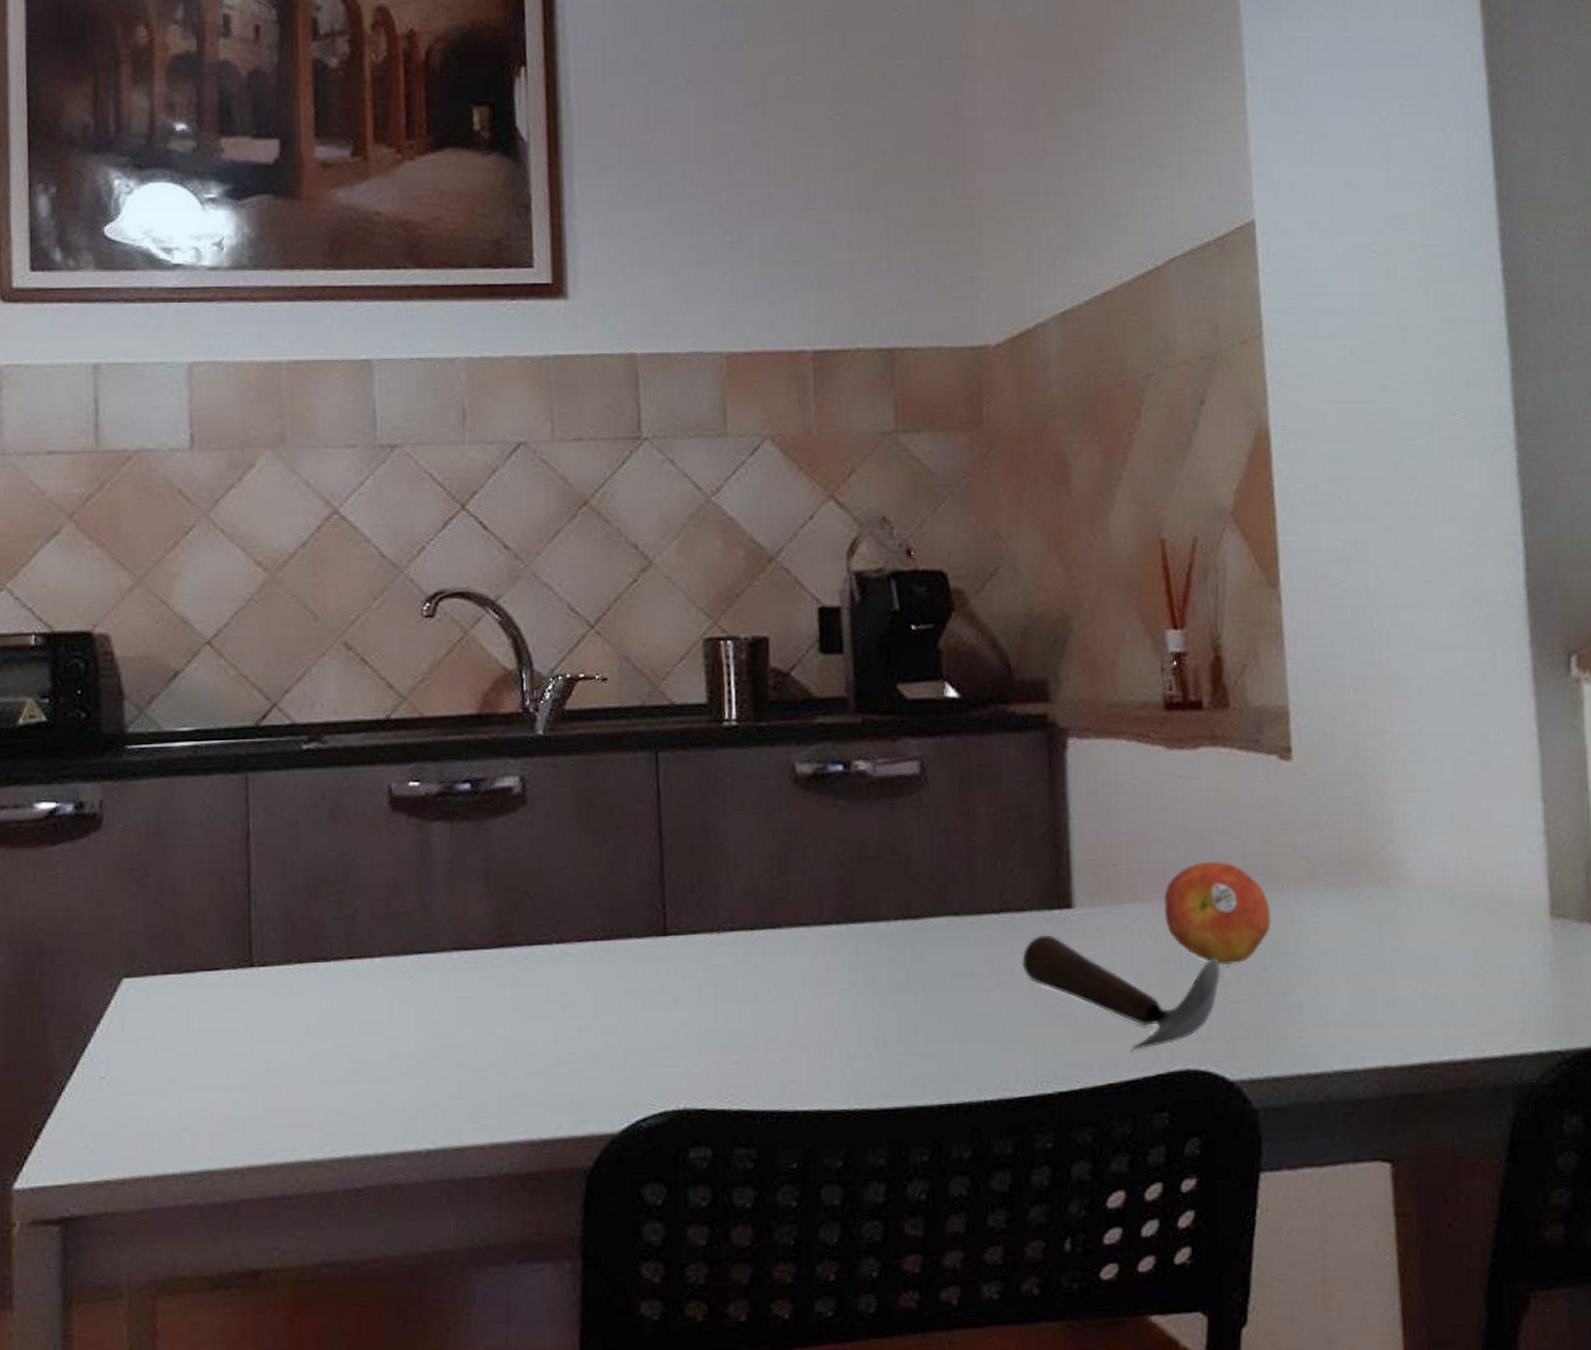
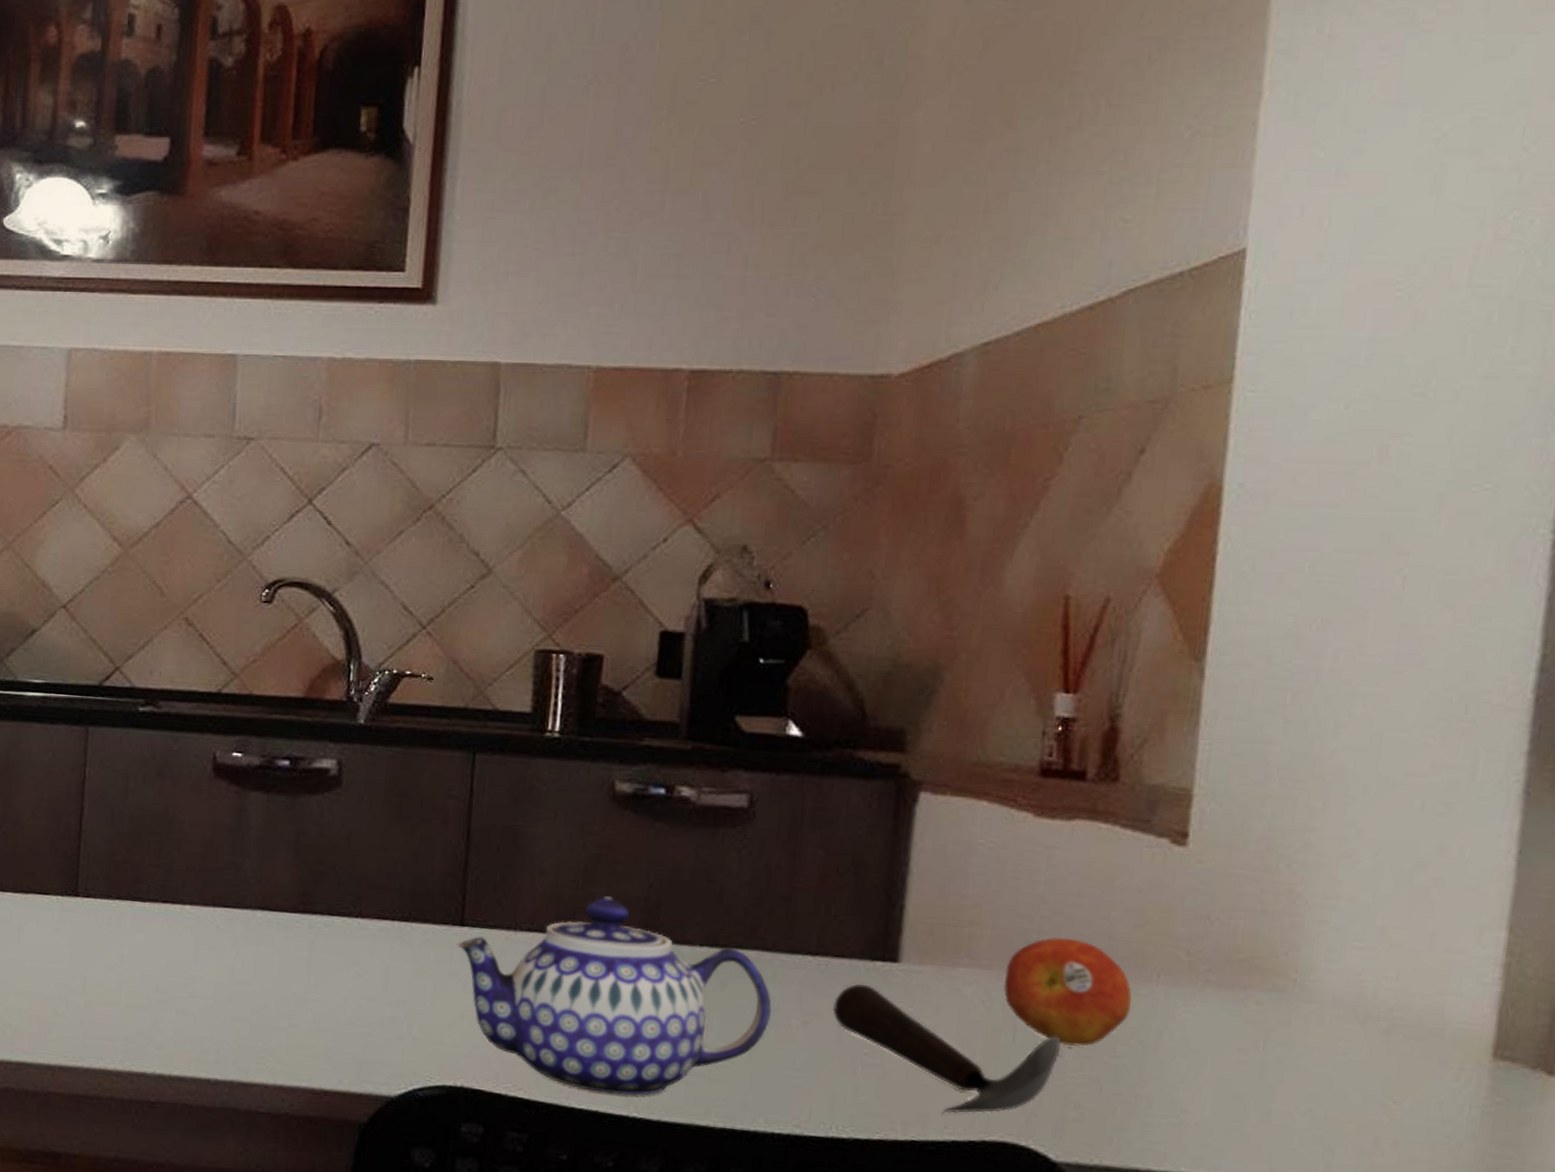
teapot: none [663,883,969,1089] -> present [457,896,772,1096]

